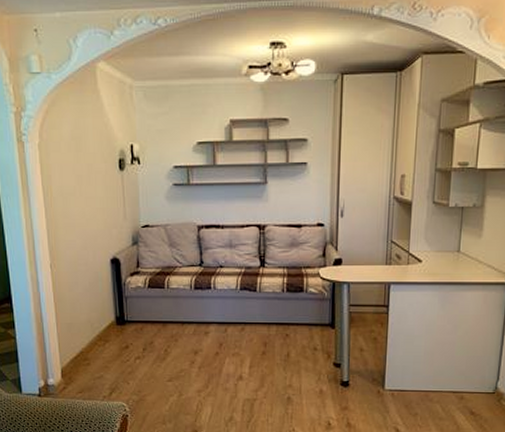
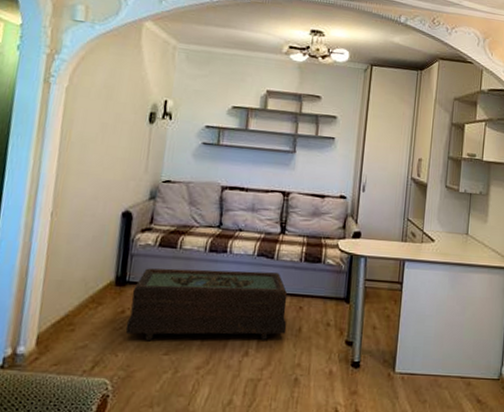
coffee table: none [131,303,276,371] -> present [125,268,288,341]

